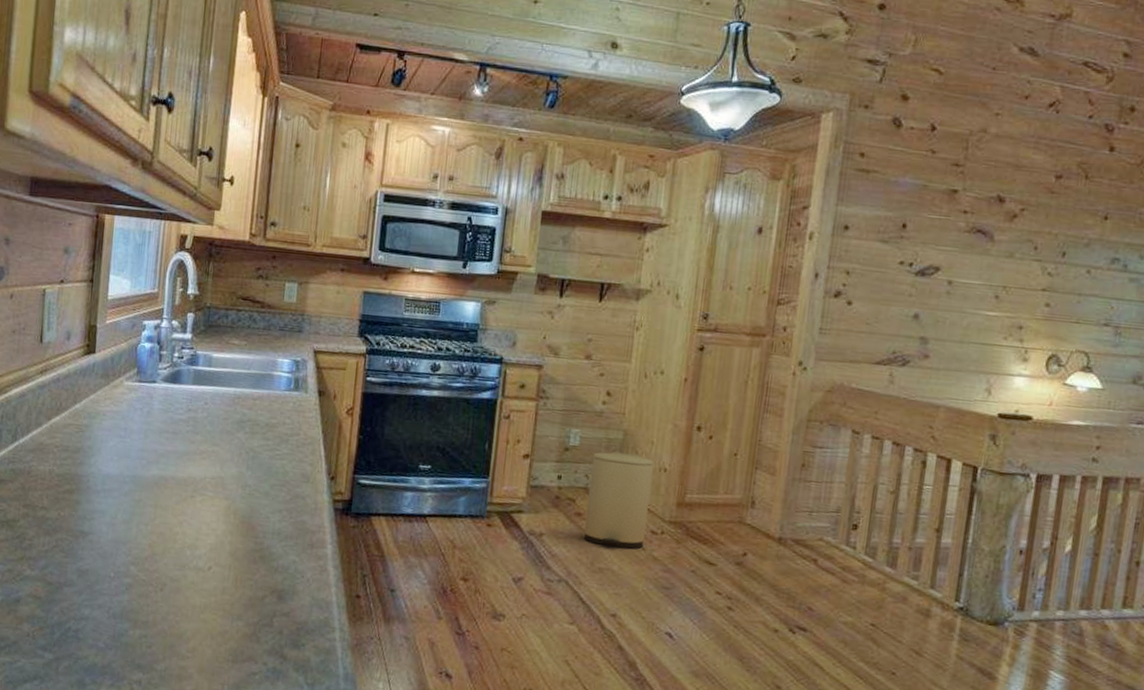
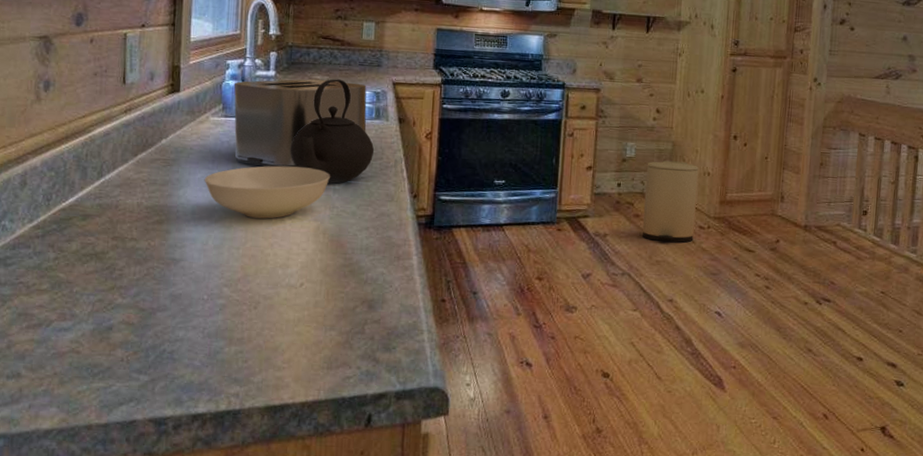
bowl: none [115,436,244,495] -> present [204,165,330,219]
toaster: none [147,343,286,440] -> present [234,79,367,168]
kettle: none [203,344,292,460] -> present [290,79,375,184]

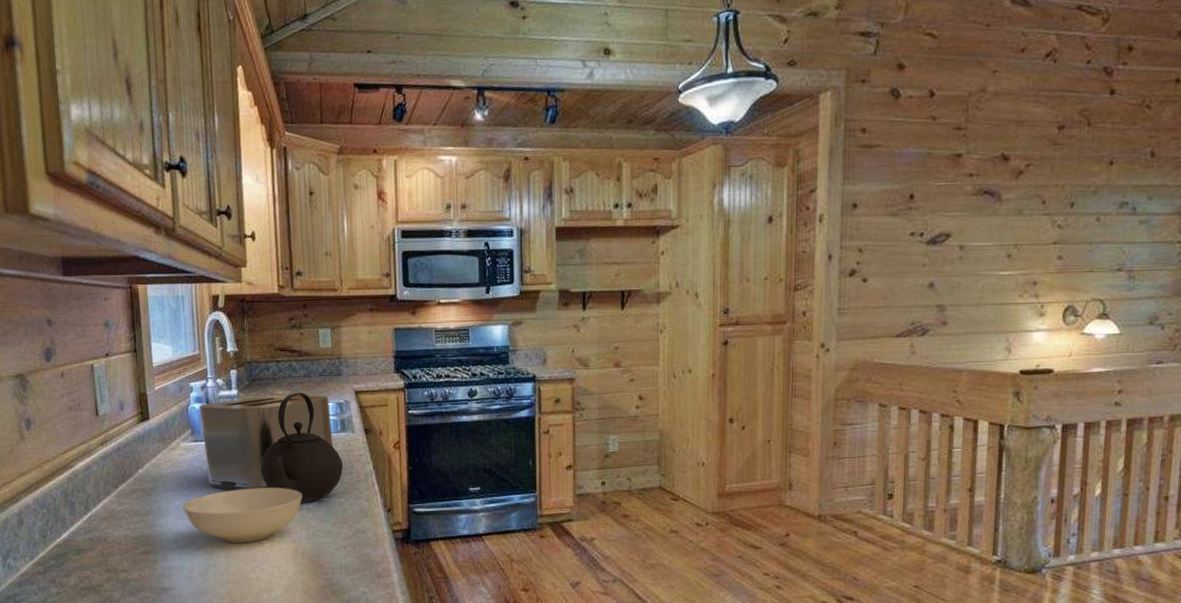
pedal bin: present [642,160,699,243] -> none [632,453,691,544]

